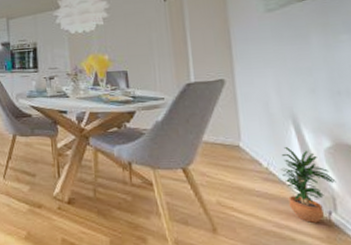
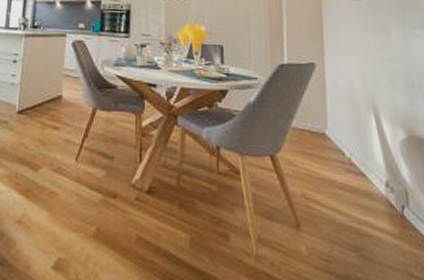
potted plant: present [280,147,336,223] -> none [361,137,409,218]

